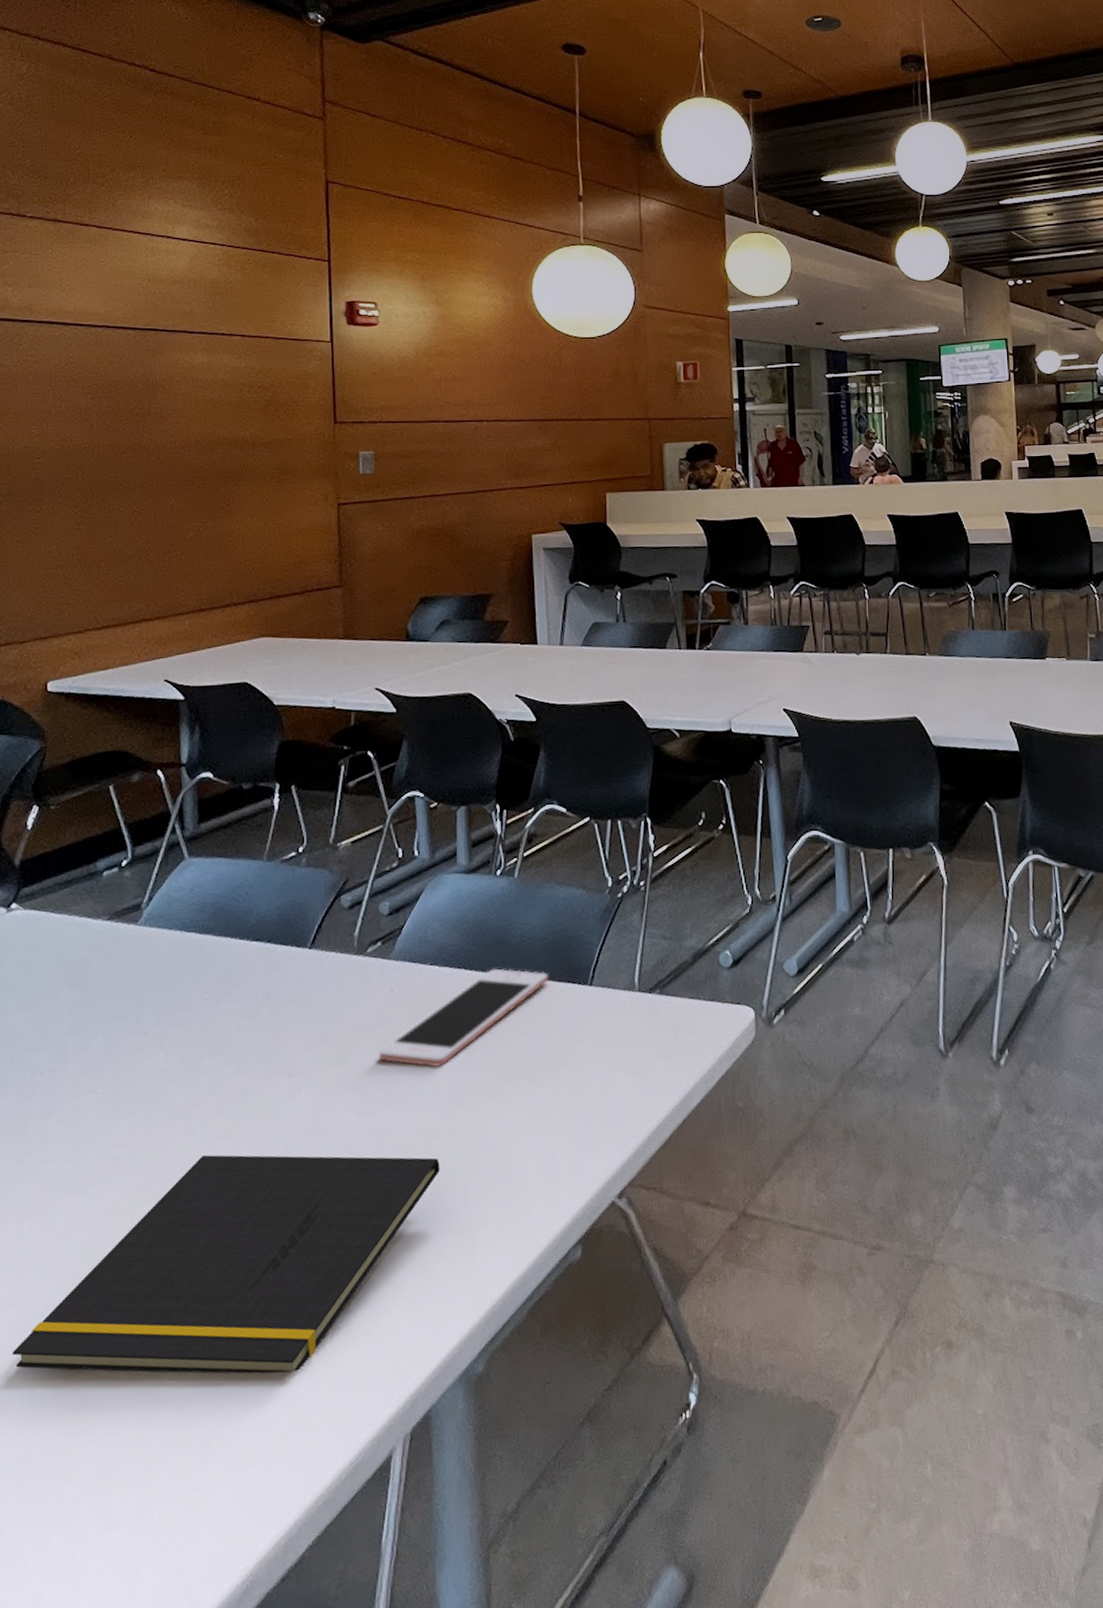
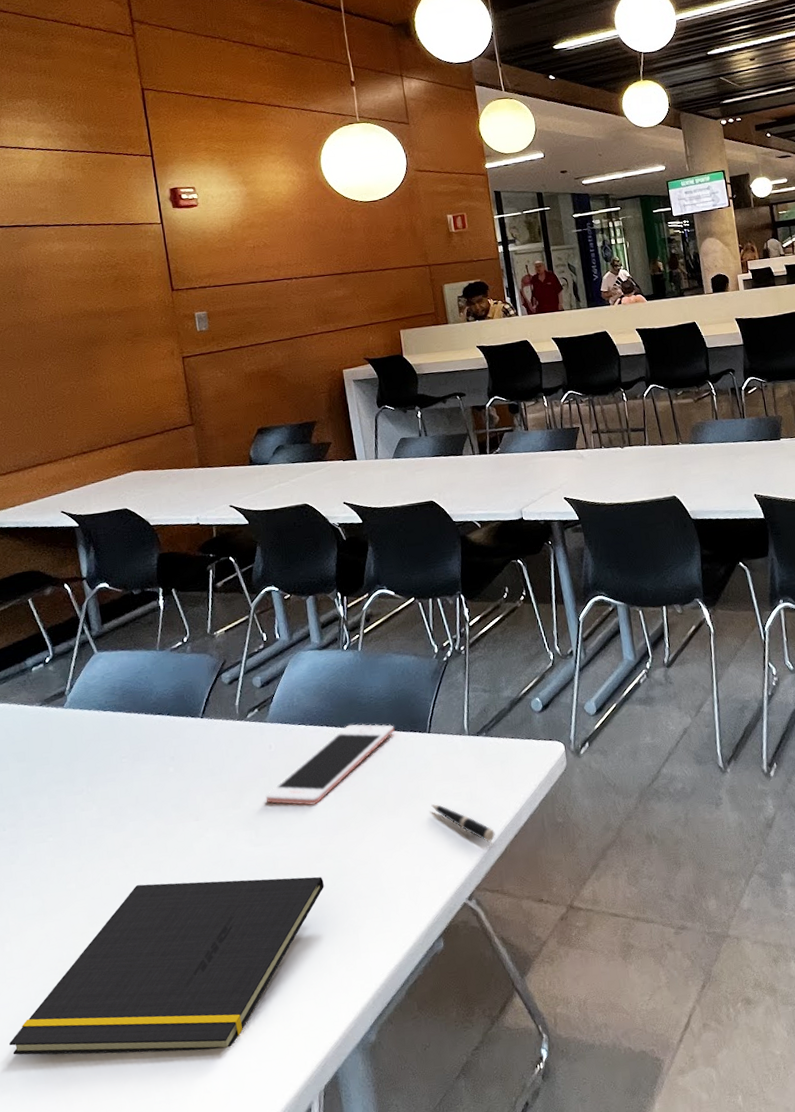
pen: none [584,1075,659,1127] -> present [431,804,495,843]

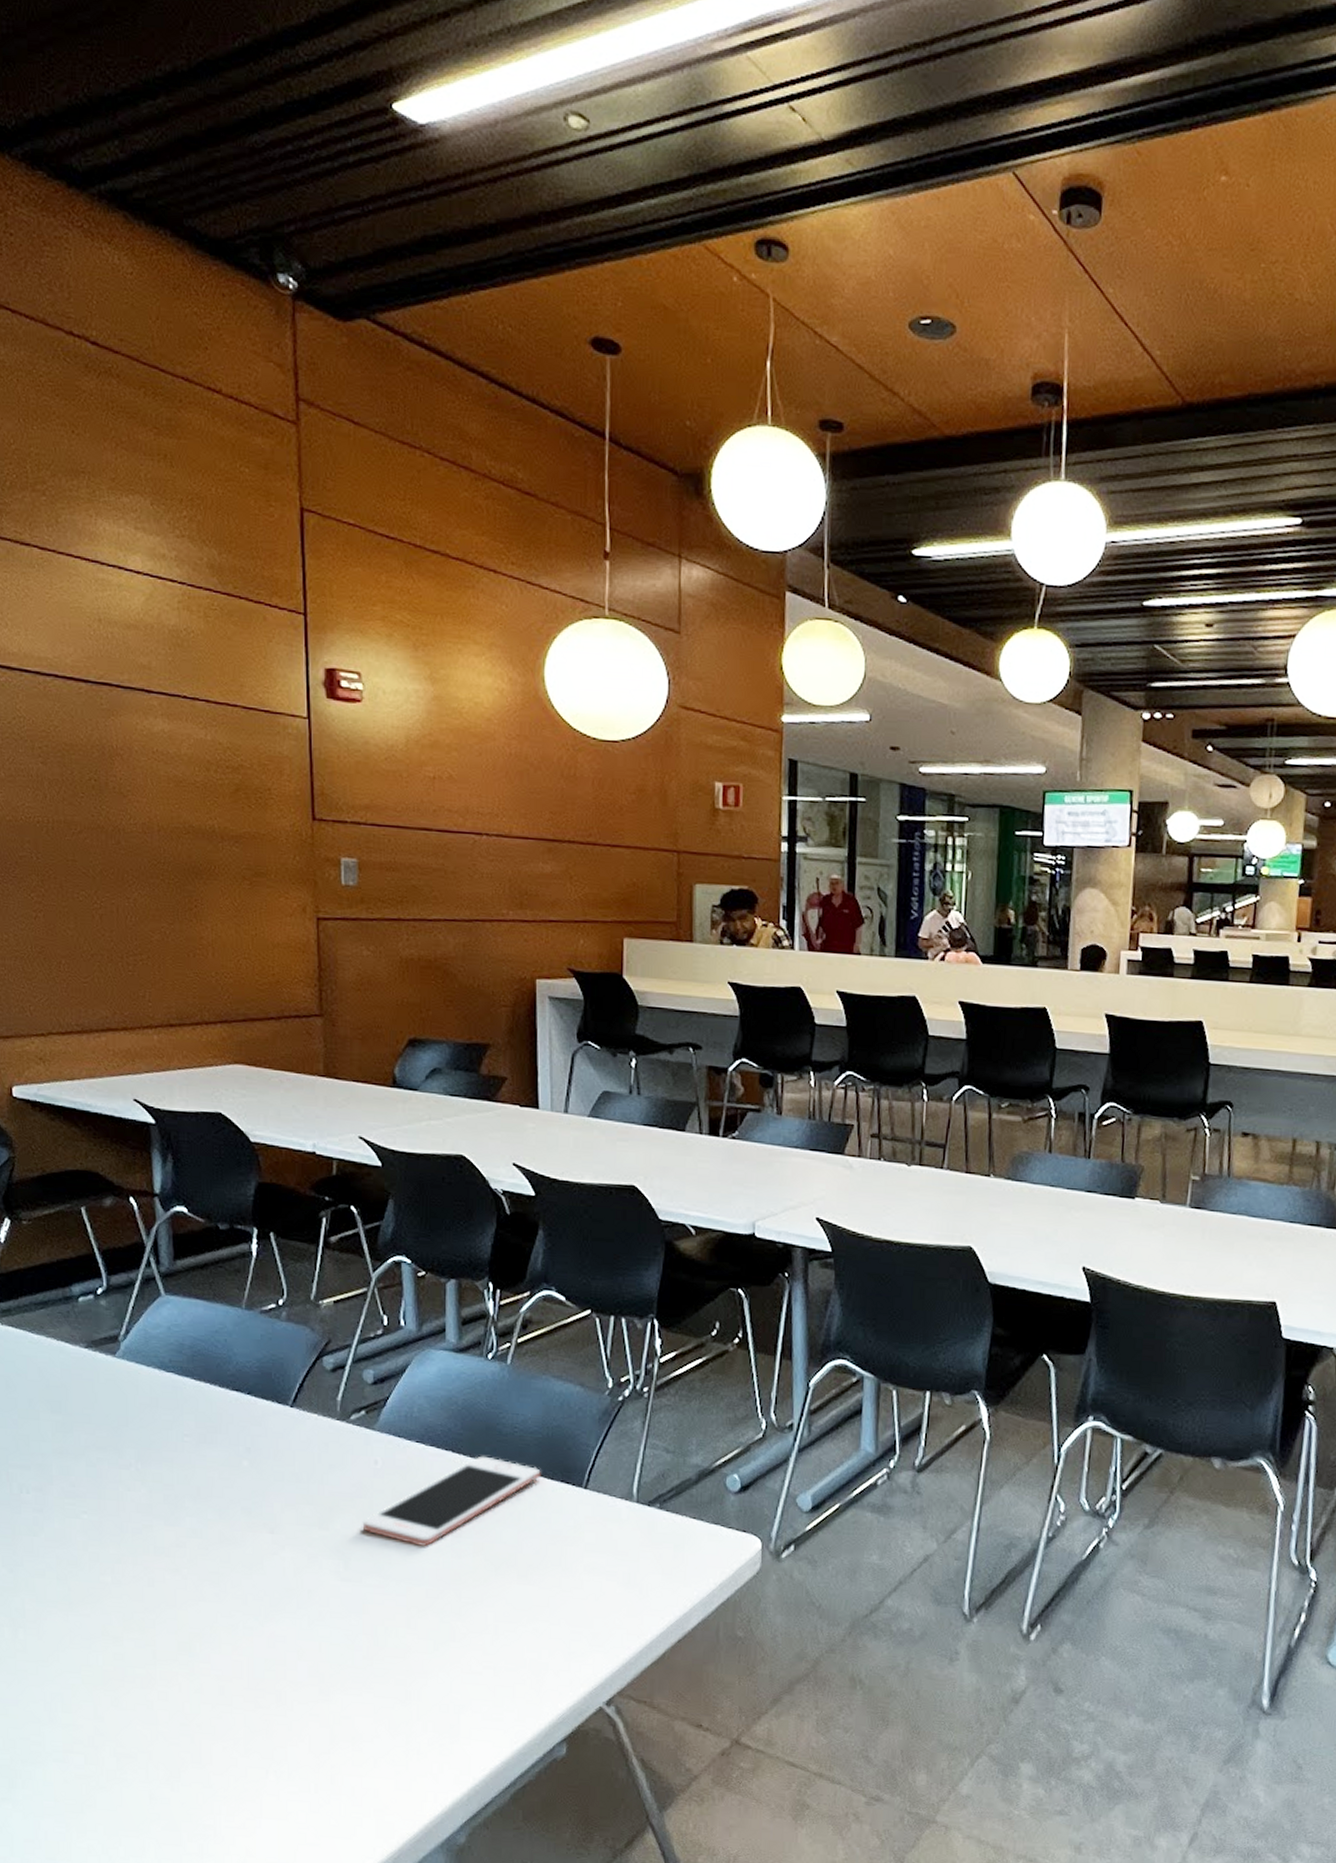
notepad: present [9,876,324,1055] -> none [15,1594,424,1811]
pen: present [431,804,495,843] -> none [575,1579,653,1642]

